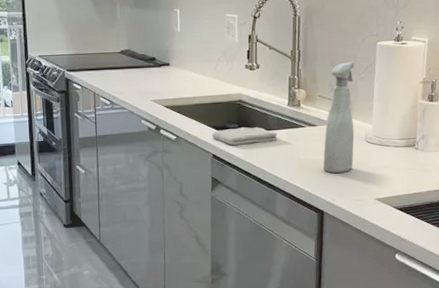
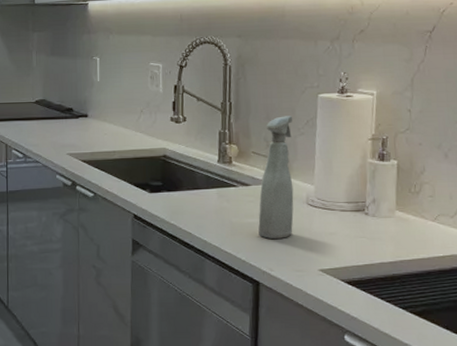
washcloth: present [211,127,277,145] -> none [132,185,206,205]

